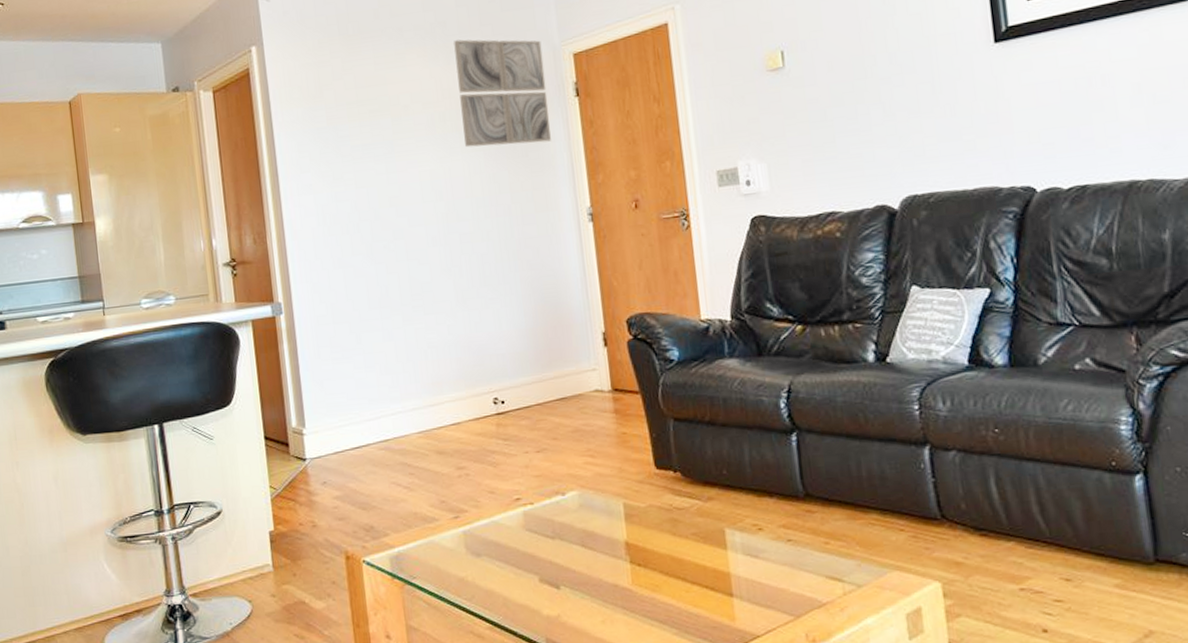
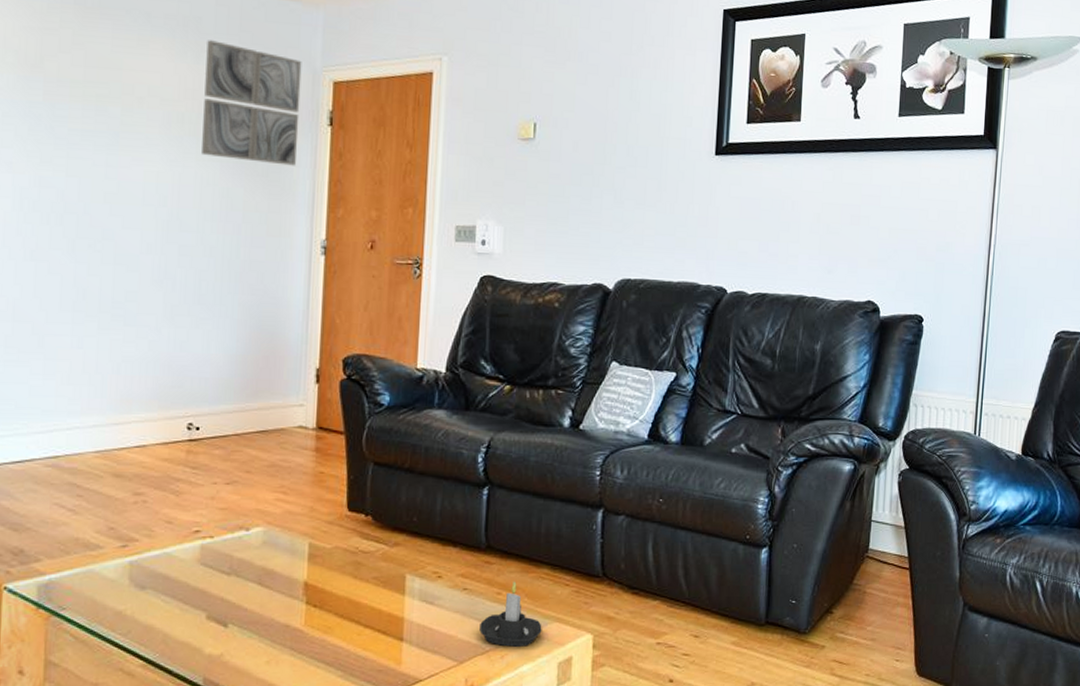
candle: none [811,529,882,599] -> present [479,581,542,647]

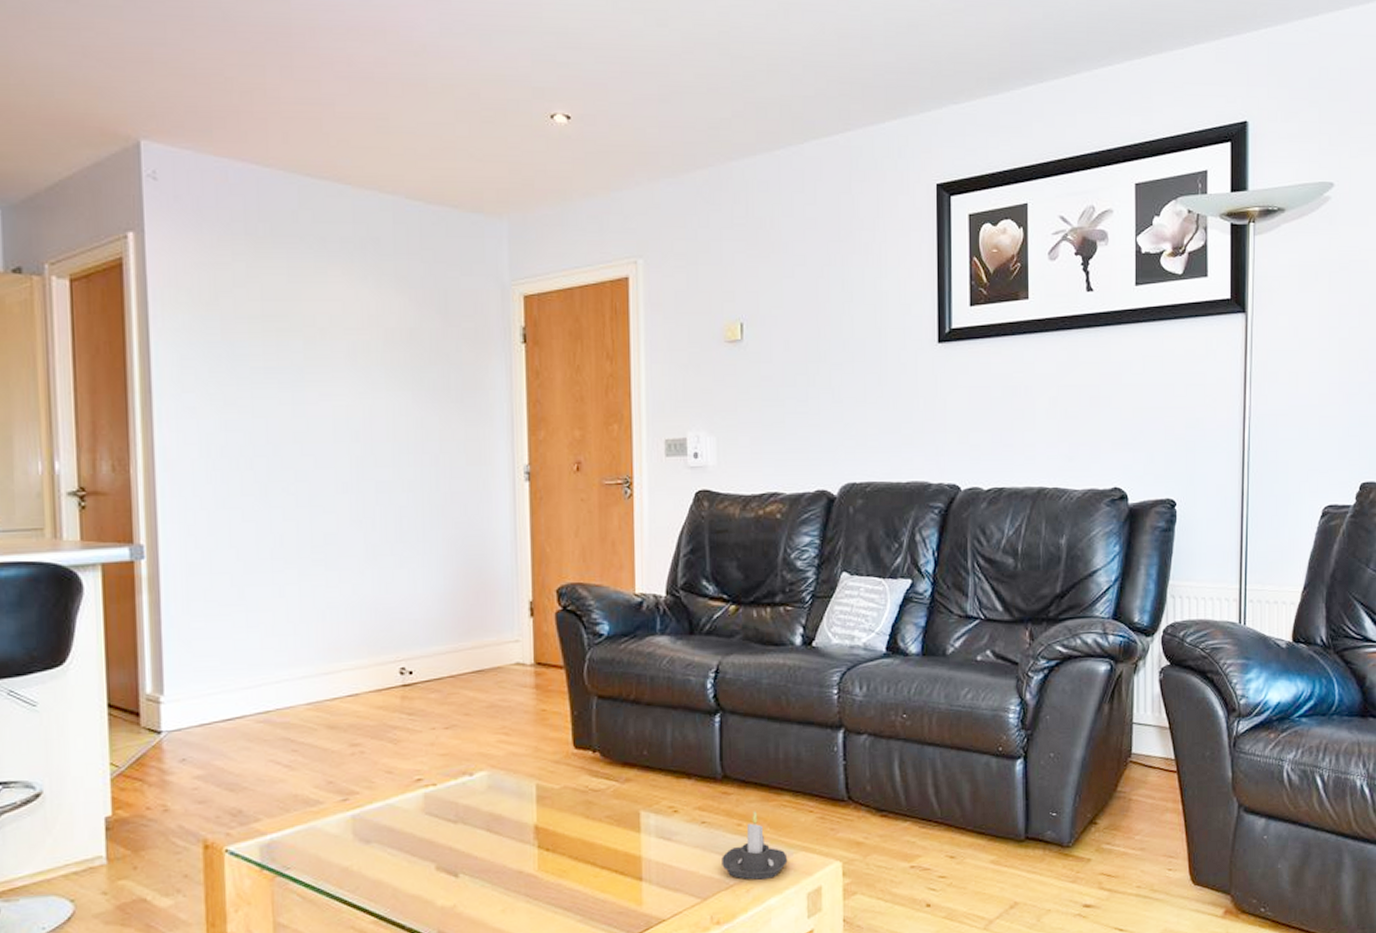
wall art: present [202,40,302,166] -> none [387,262,491,389]

